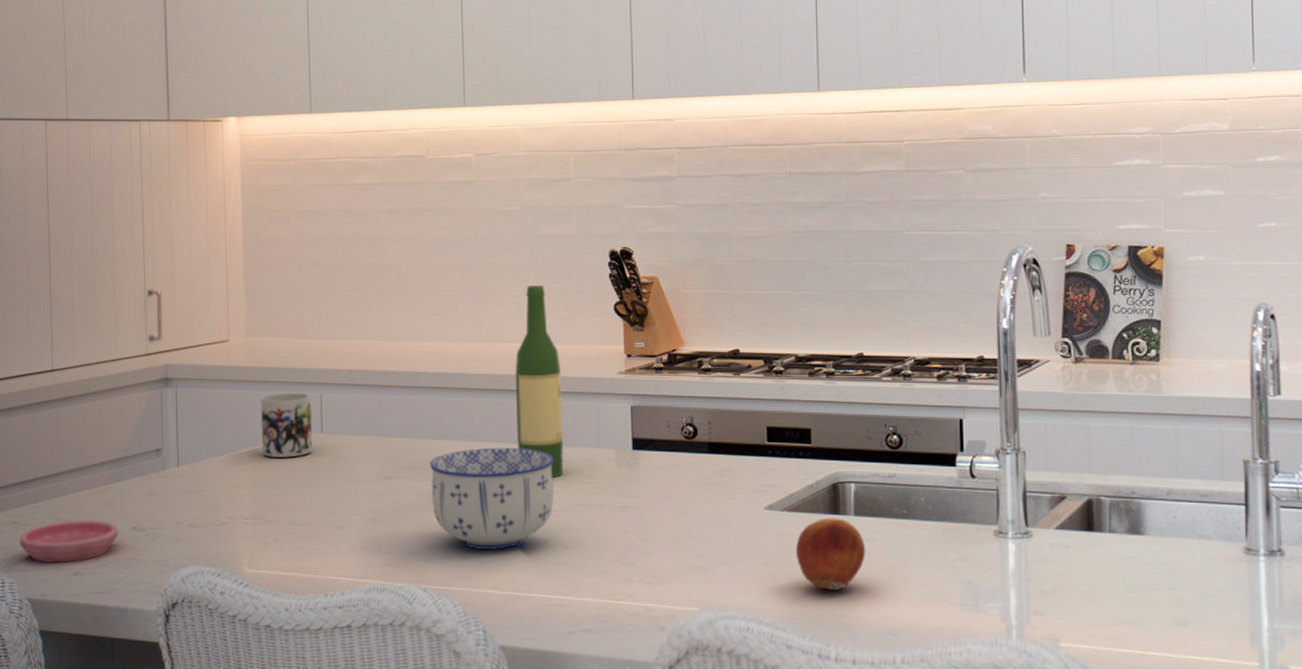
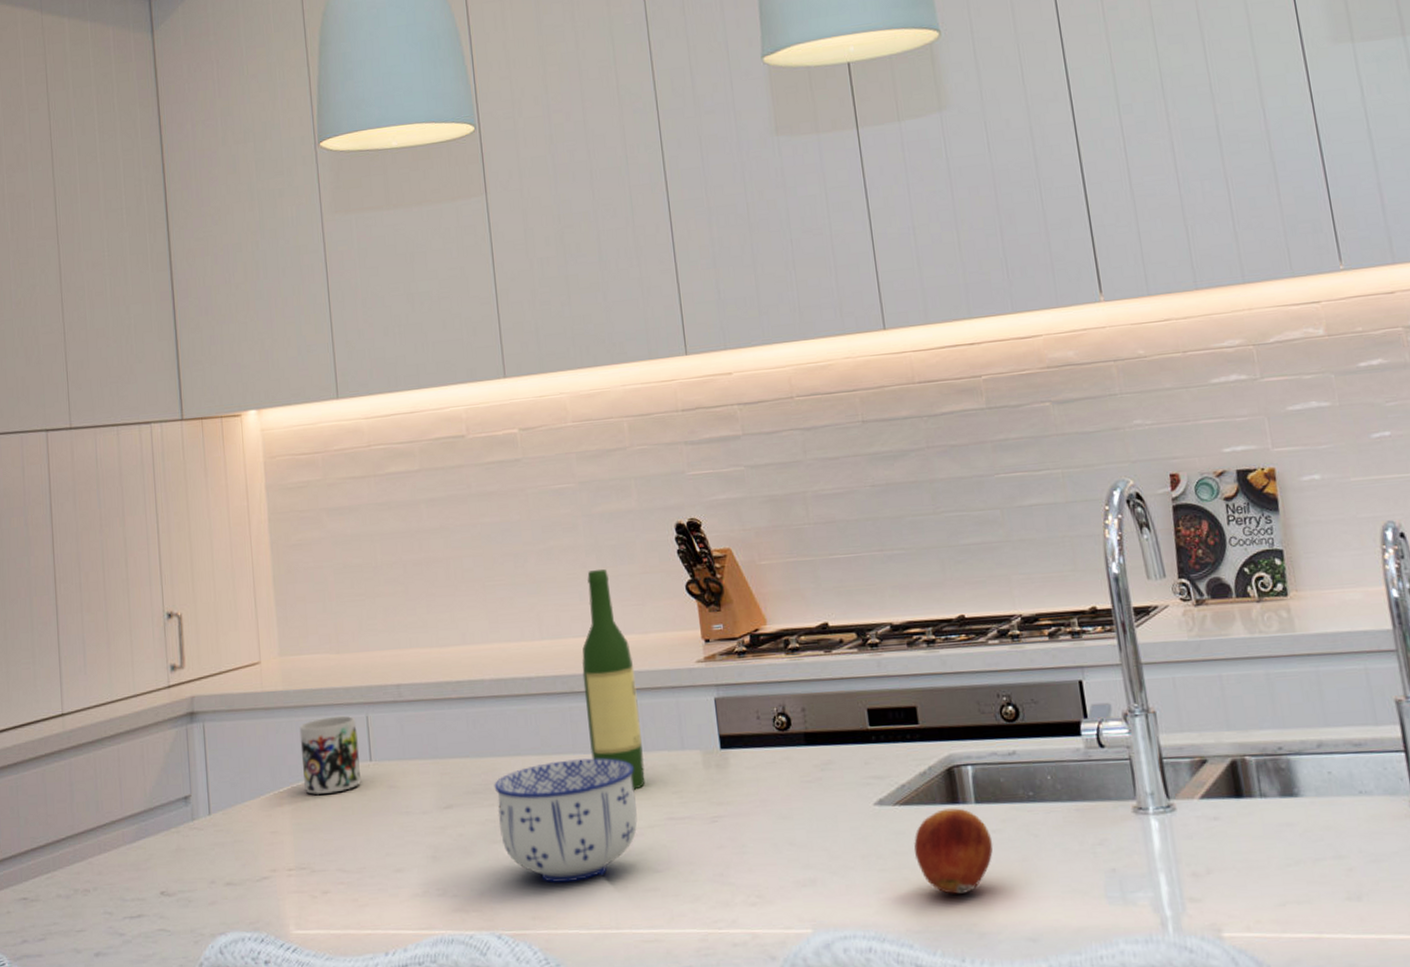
saucer: present [18,520,118,563] -> none [29,887,144,944]

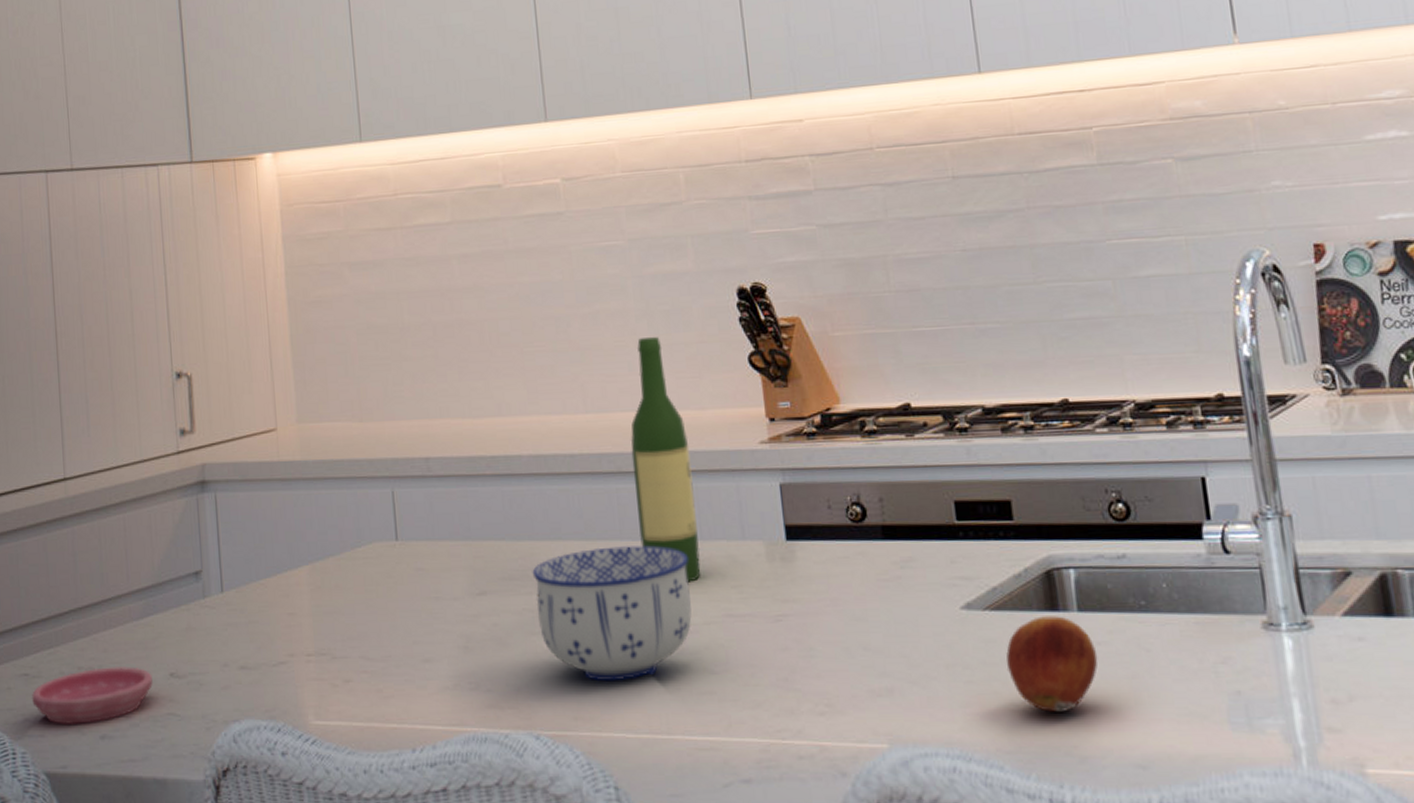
saucer: none [29,887,144,944] -> present [31,667,153,724]
mug: present [299,716,361,796] -> none [319,491,386,576]

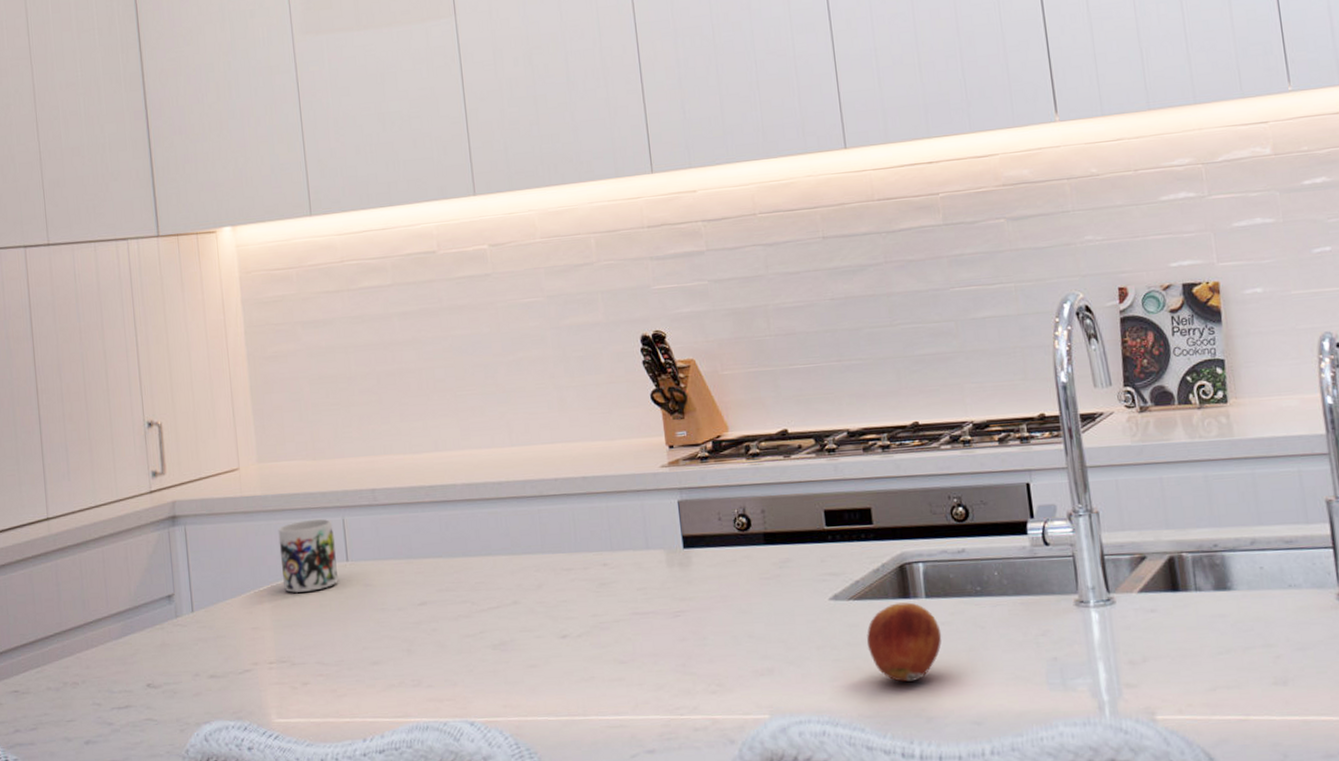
saucer: present [31,667,153,724] -> none [21,680,132,733]
mug: none [319,491,386,576] -> present [278,519,338,594]
bowl: present [532,545,692,680] -> none [466,557,604,673]
wine bottle: present [630,336,701,582] -> none [550,378,612,587]

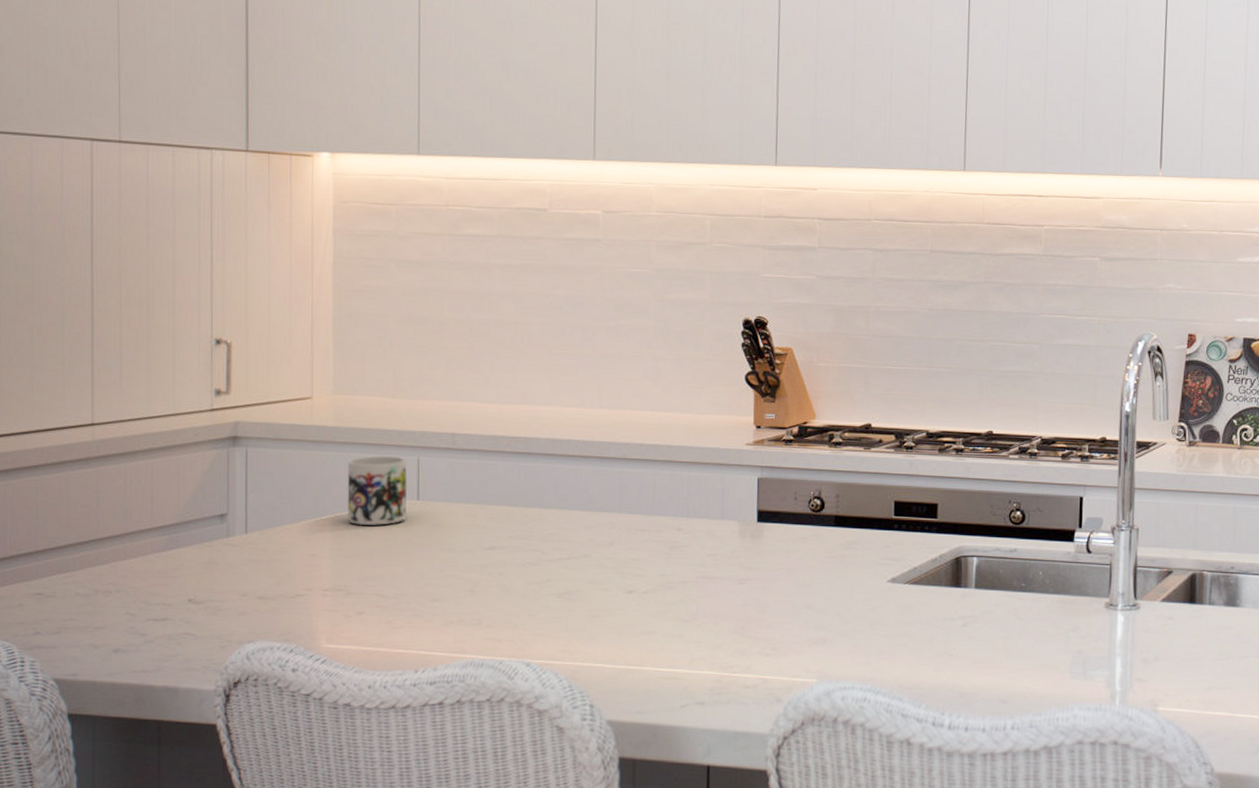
apple: present [867,602,942,682] -> none [915,590,984,660]

